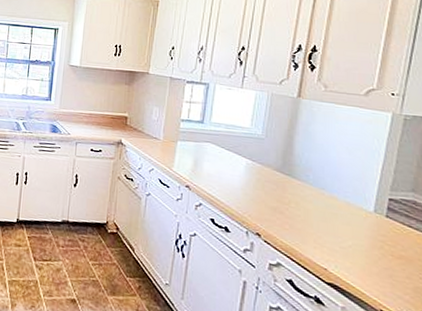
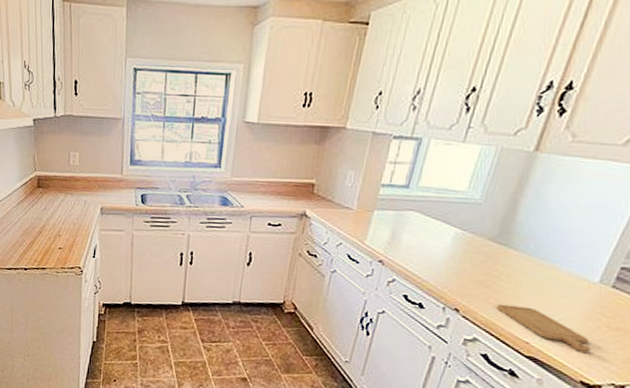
chopping board: none [292,229,382,281] -> present [496,304,591,353]

